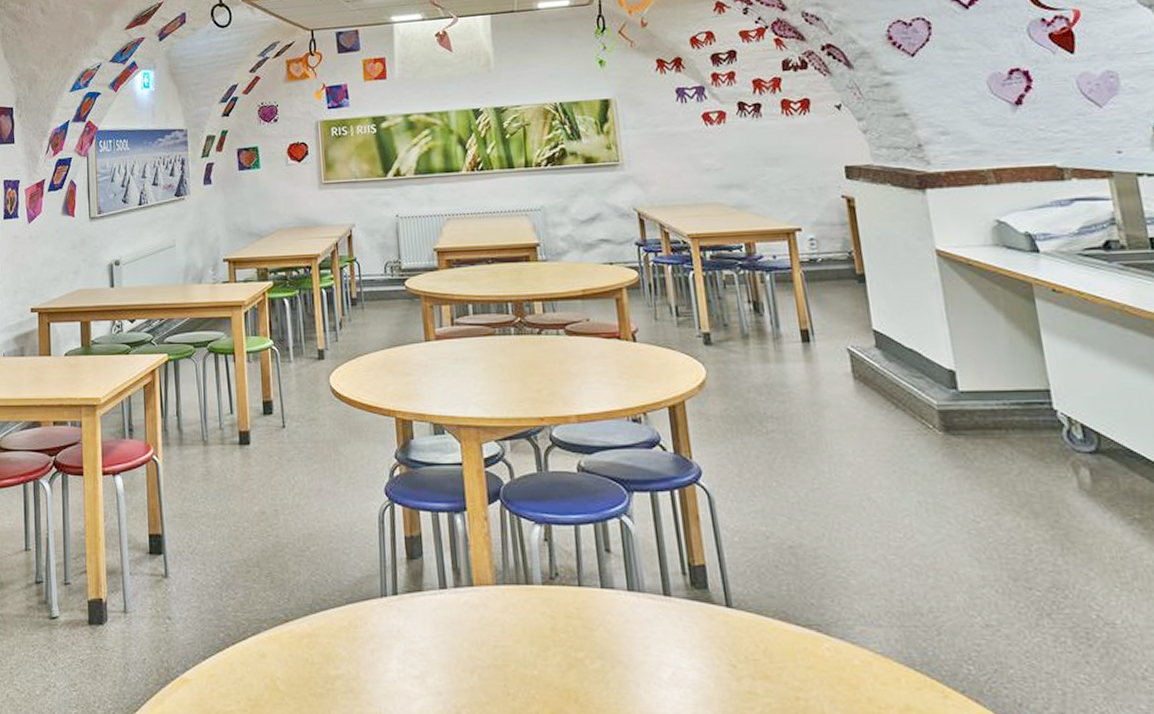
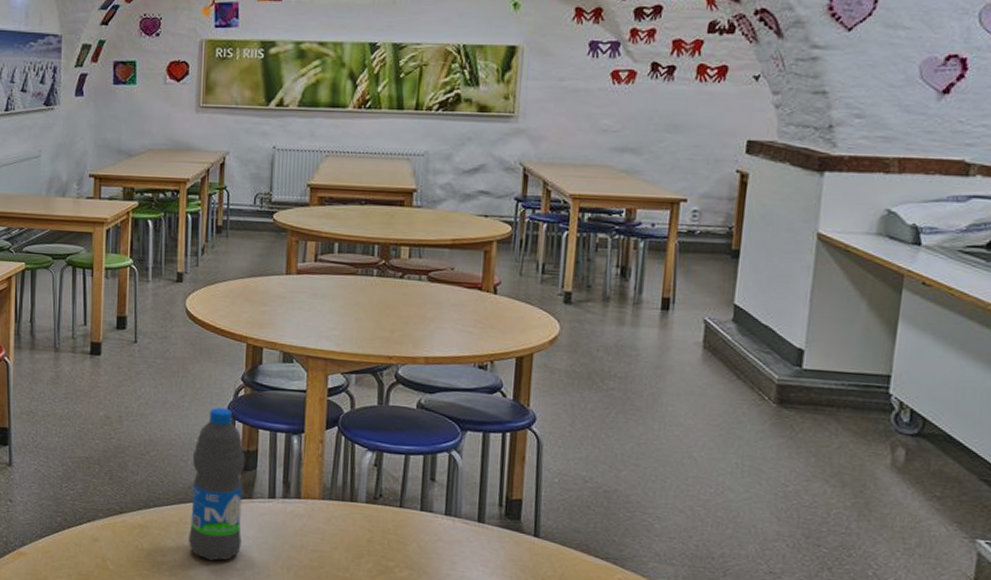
water bottle: none [354,490,418,669] -> present [189,407,245,561]

